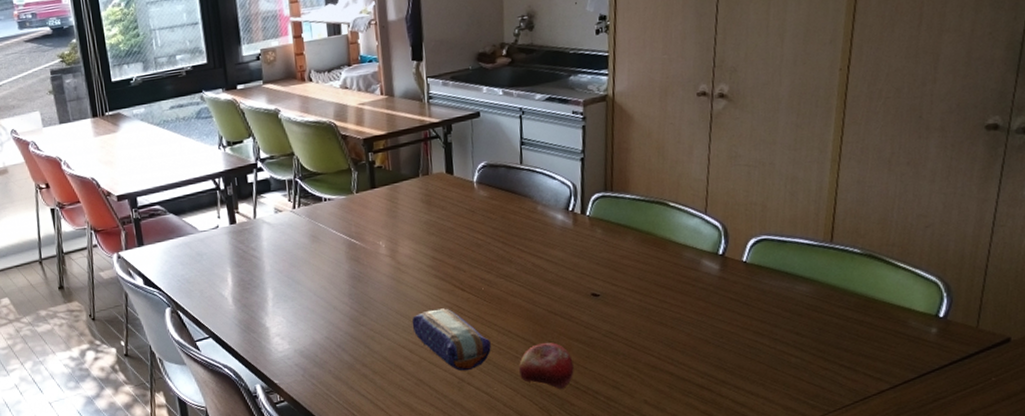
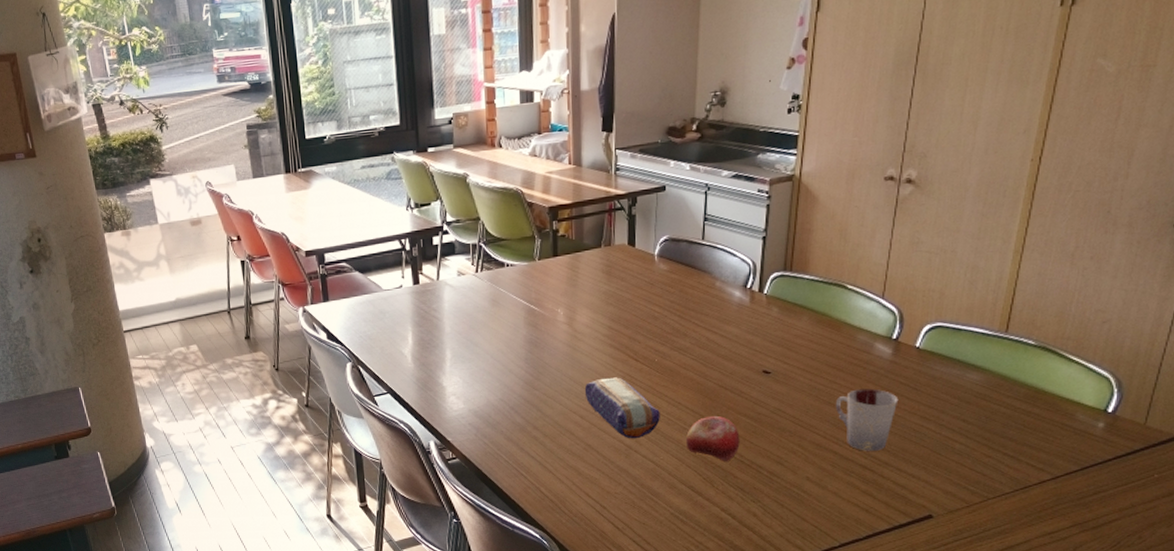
cup: none [667,306,730,371] -> present [835,388,899,451]

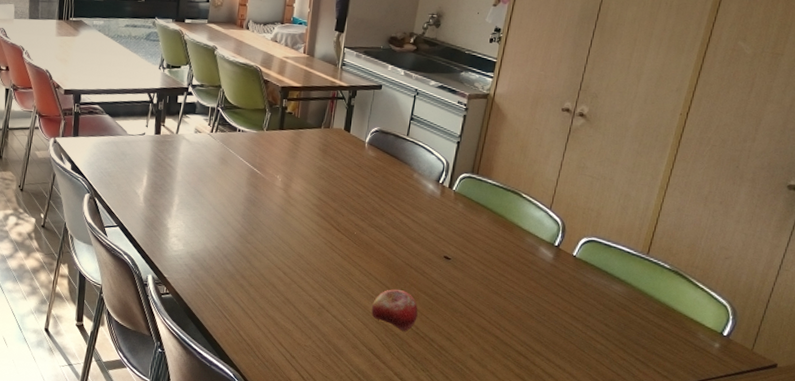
pencil case: present [584,377,660,439] -> none [290,242,353,300]
cup: present [835,388,899,451] -> none [501,284,554,341]

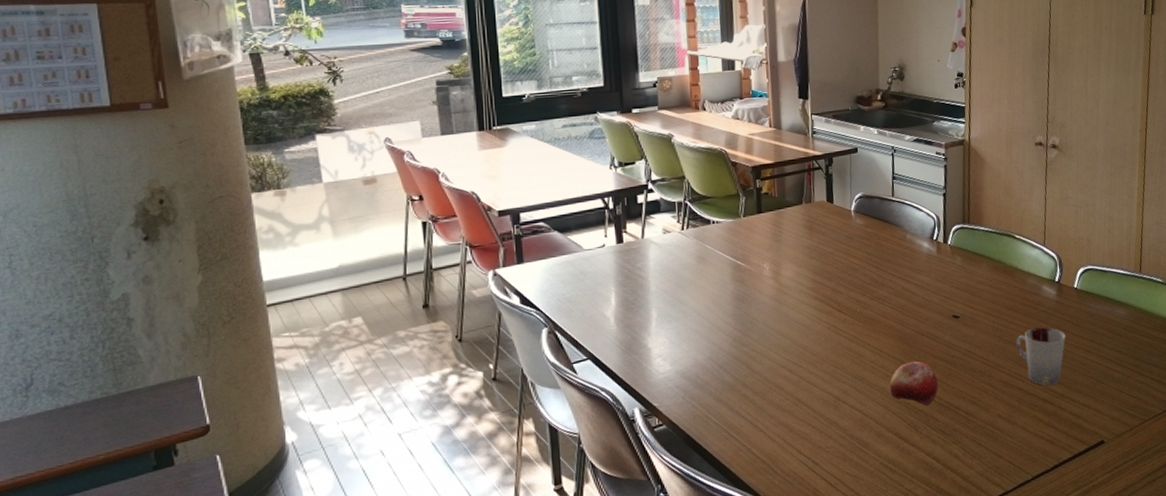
cup: none [501,284,554,341] -> present [1015,327,1066,386]

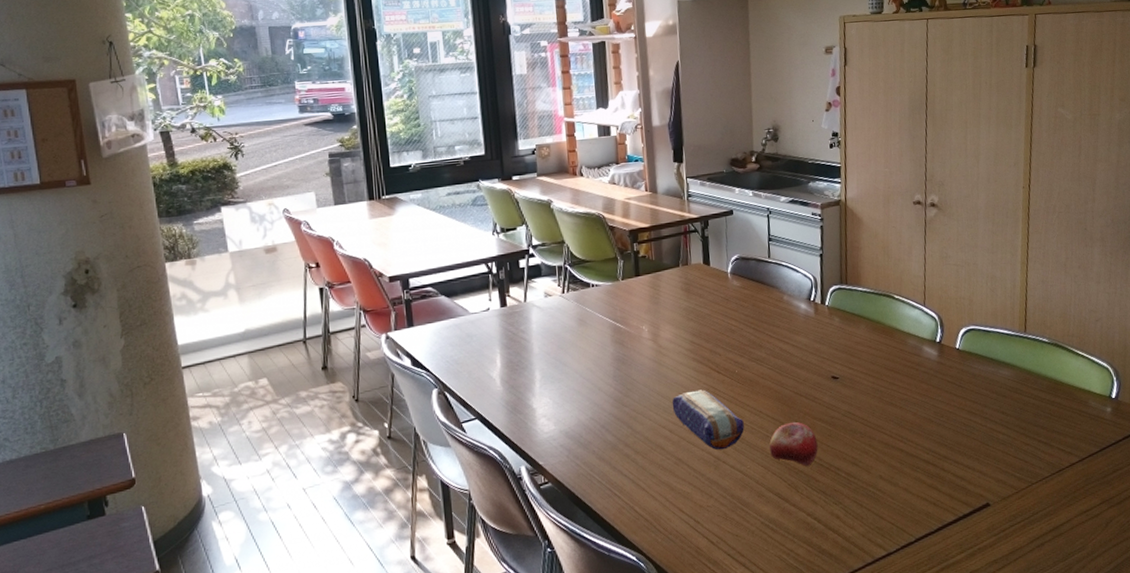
pencil case: none [792,328,865,390] -> present [672,389,744,450]
cup: present [1015,327,1066,386] -> none [896,388,948,447]

